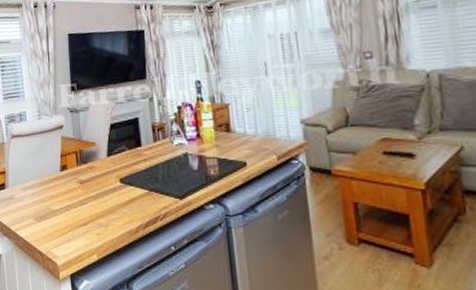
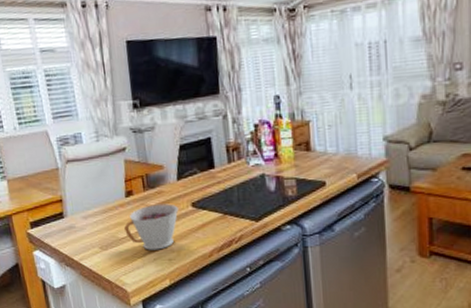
teacup: none [58,179,108,224] -> present [124,204,179,250]

